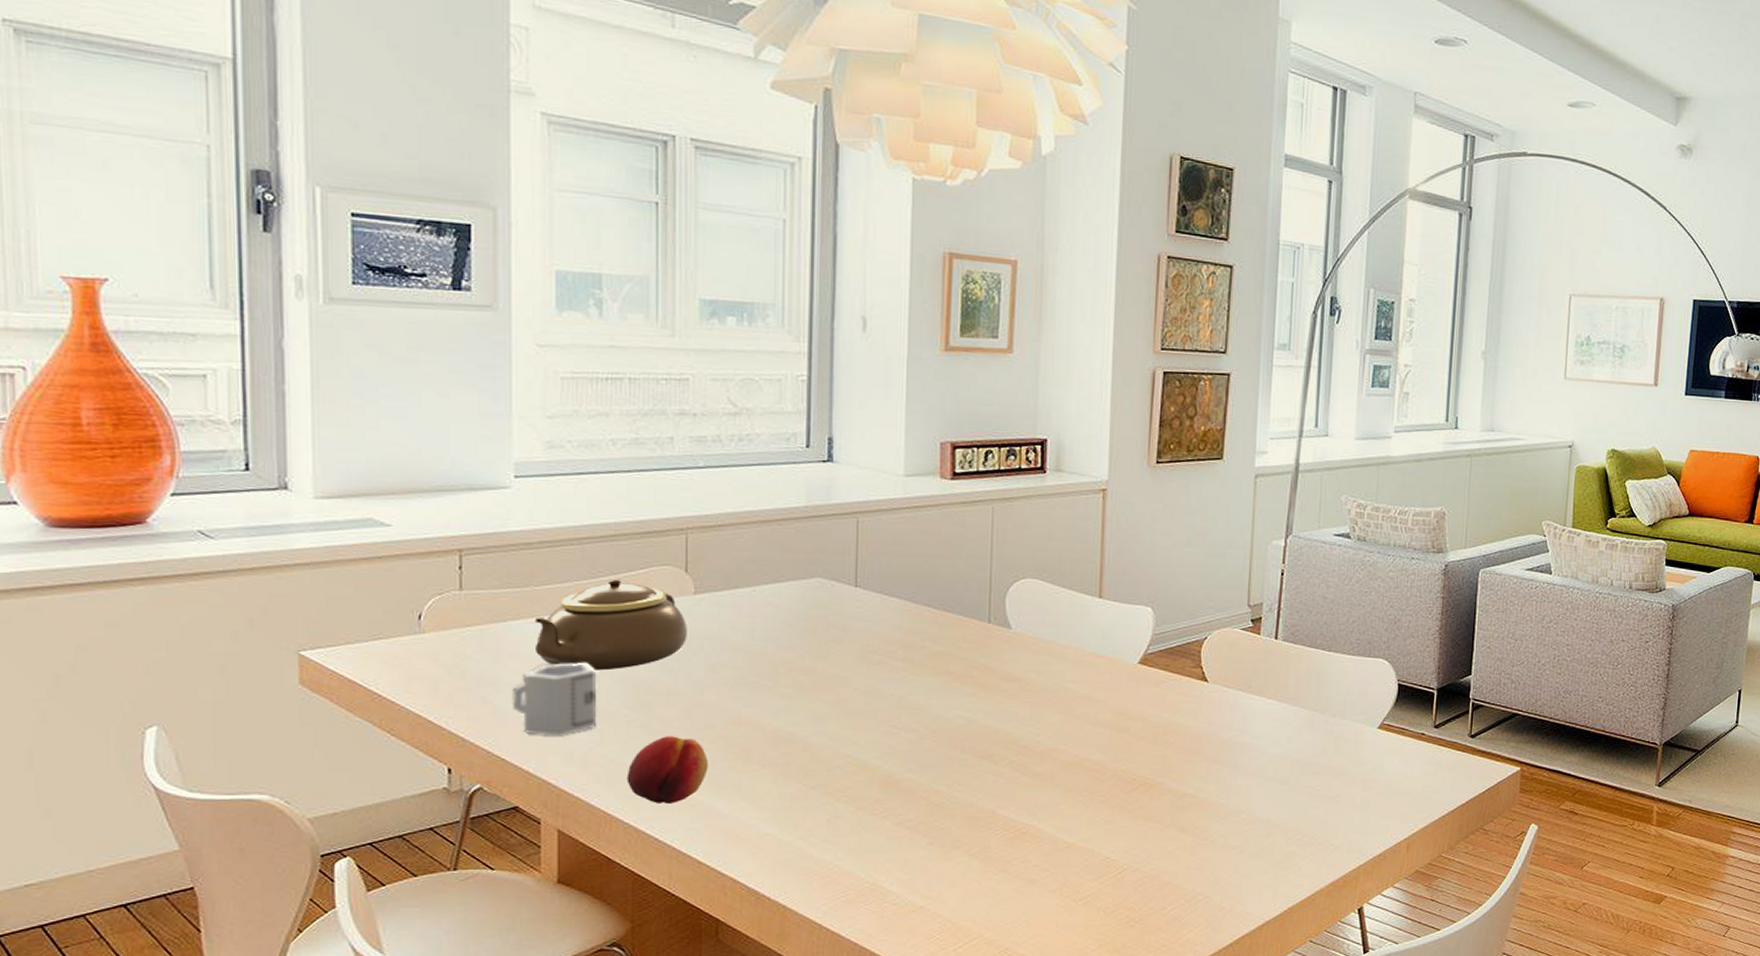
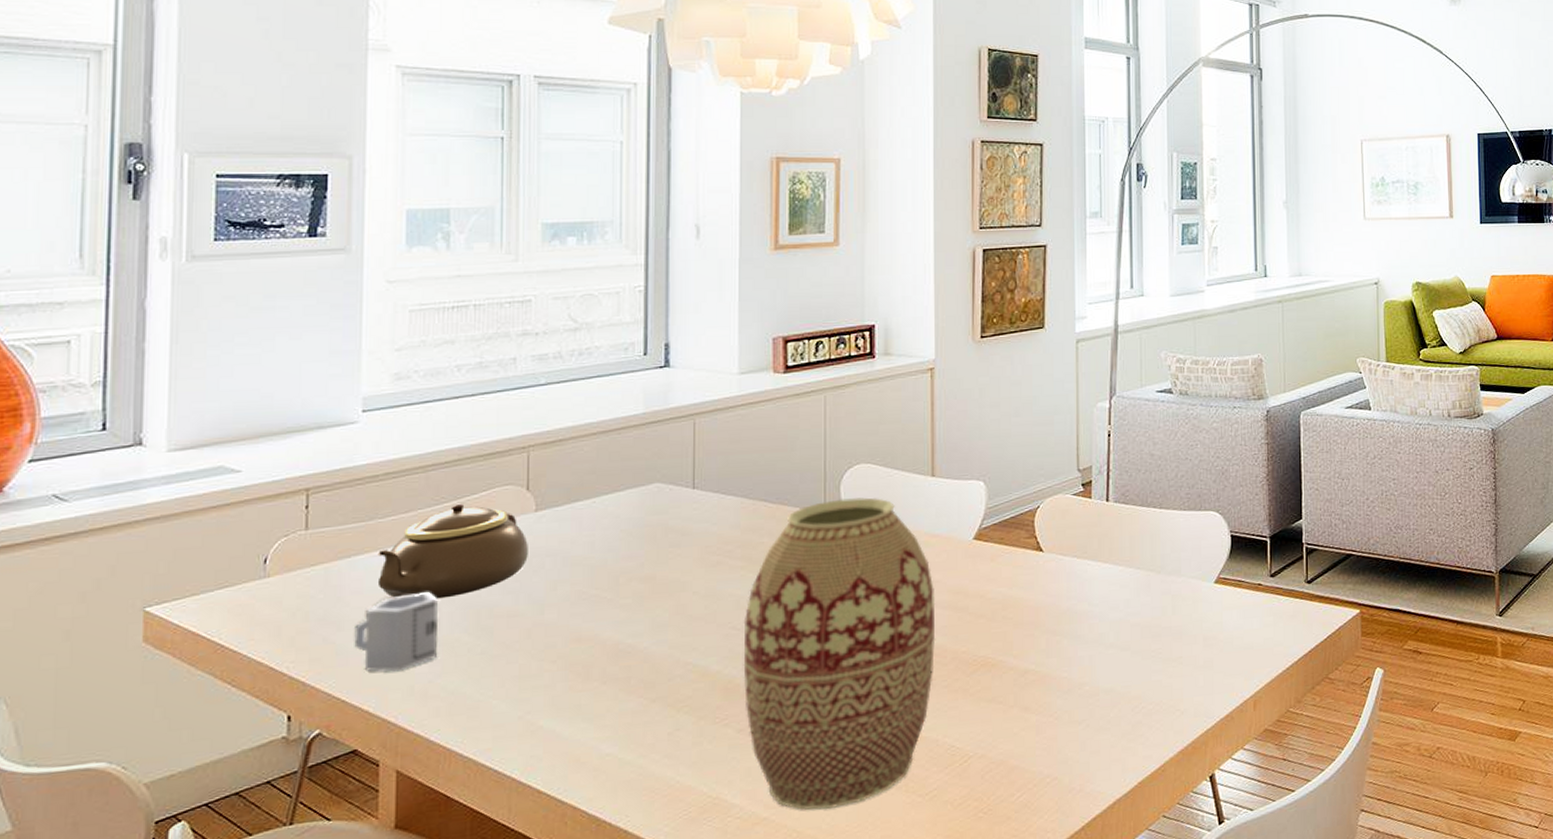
fruit: present [627,736,708,803] -> none [467,659,549,733]
vase: none [902,611,1097,905] -> present [743,497,936,810]

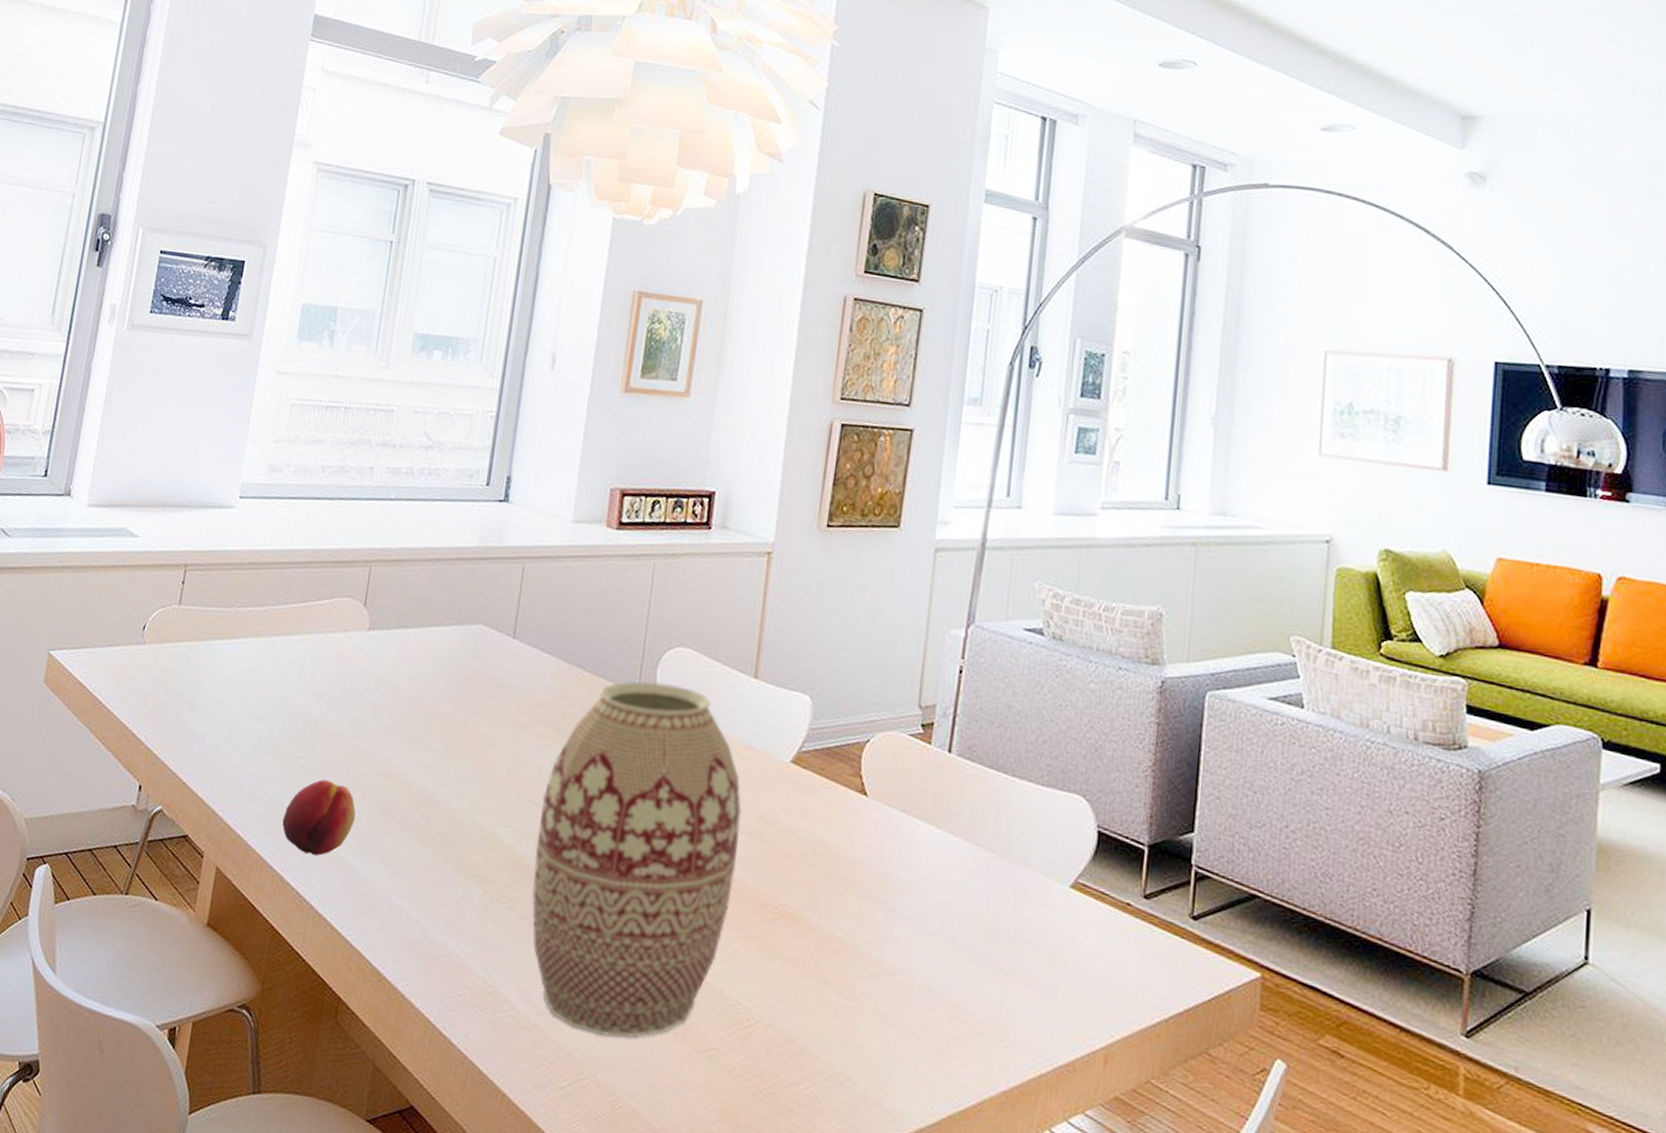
cup: present [354,592,438,672] -> none [200,687,274,766]
teapot: present [377,503,528,599] -> none [227,606,358,702]
fruit: none [467,659,549,733] -> present [282,779,356,856]

